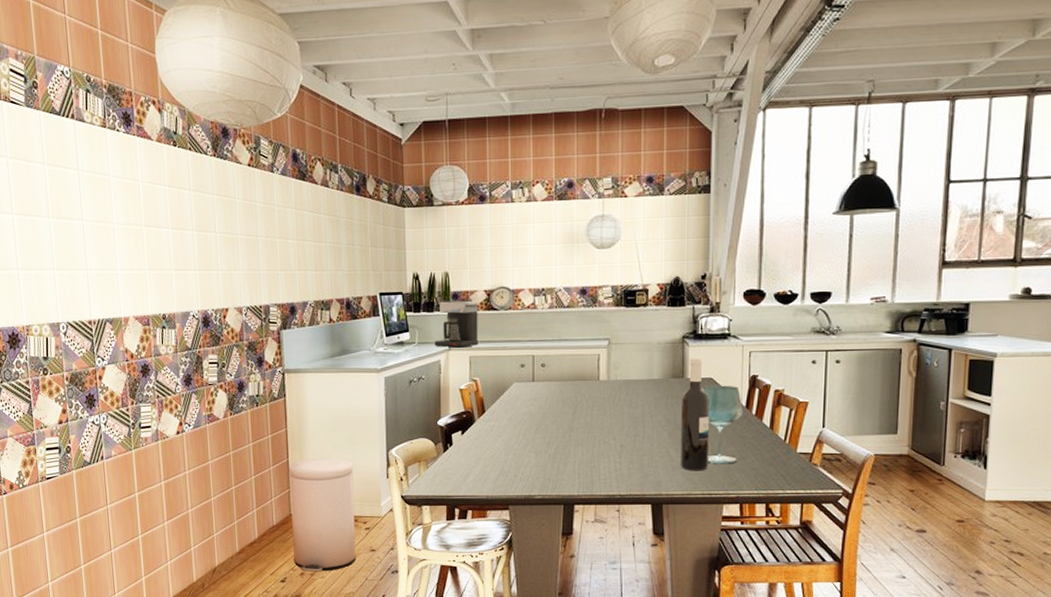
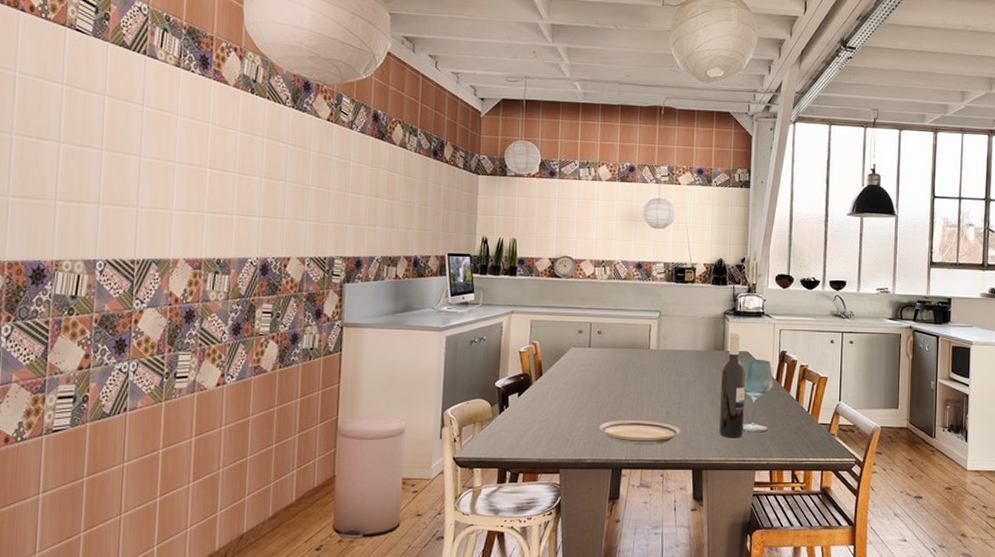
coffee maker: present [434,300,479,348] -> none [497,265,542,311]
plate: none [547,455,636,479] -> present [599,420,680,444]

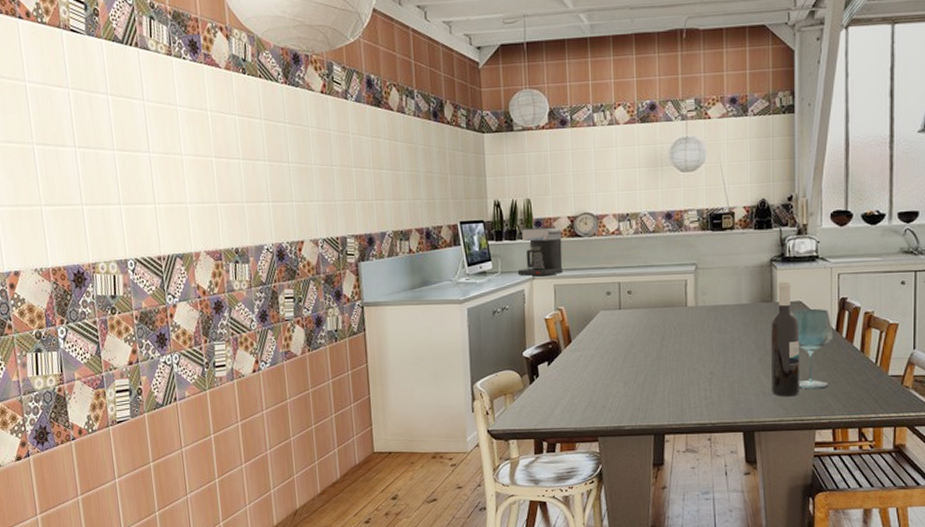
pedal bin: present [332,415,406,540] -> none [371,392,443,512]
coffee maker: none [497,265,542,311] -> present [517,227,563,276]
plate: present [599,420,680,444] -> none [636,382,727,408]

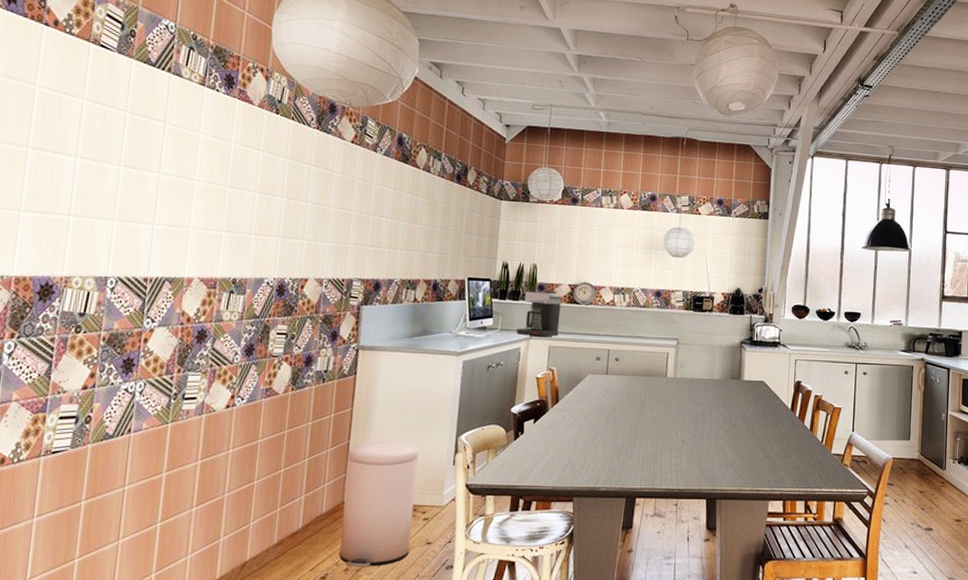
pedal bin: none [371,392,443,512] -> present [338,440,419,568]
wine bottle: present [770,280,799,397] -> none [734,361,761,468]
wine glass: present [792,308,834,390] -> none [755,388,789,462]

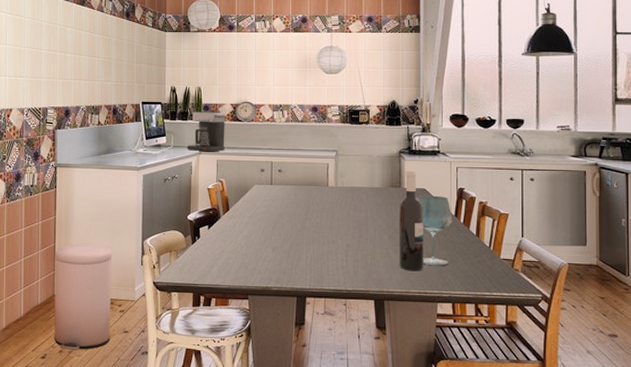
wine bottle: none [734,361,761,468] -> present [398,169,423,271]
wine glass: none [755,388,789,462] -> present [417,195,453,266]

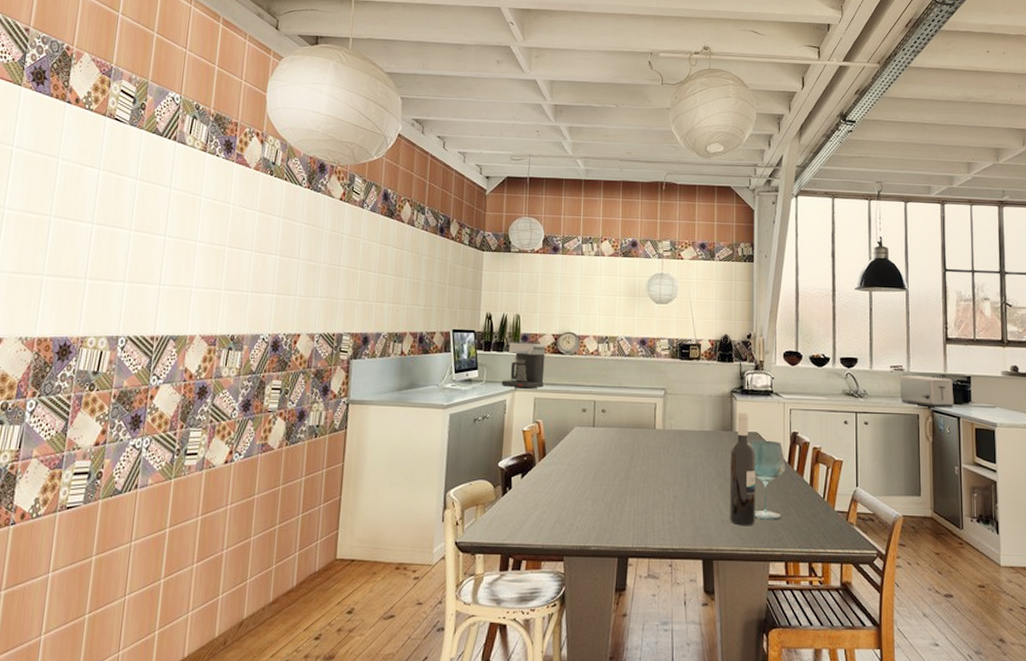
pedal bin: present [53,243,111,351] -> none [331,496,408,629]
toaster: none [566,135,622,165] -> present [899,375,953,408]

